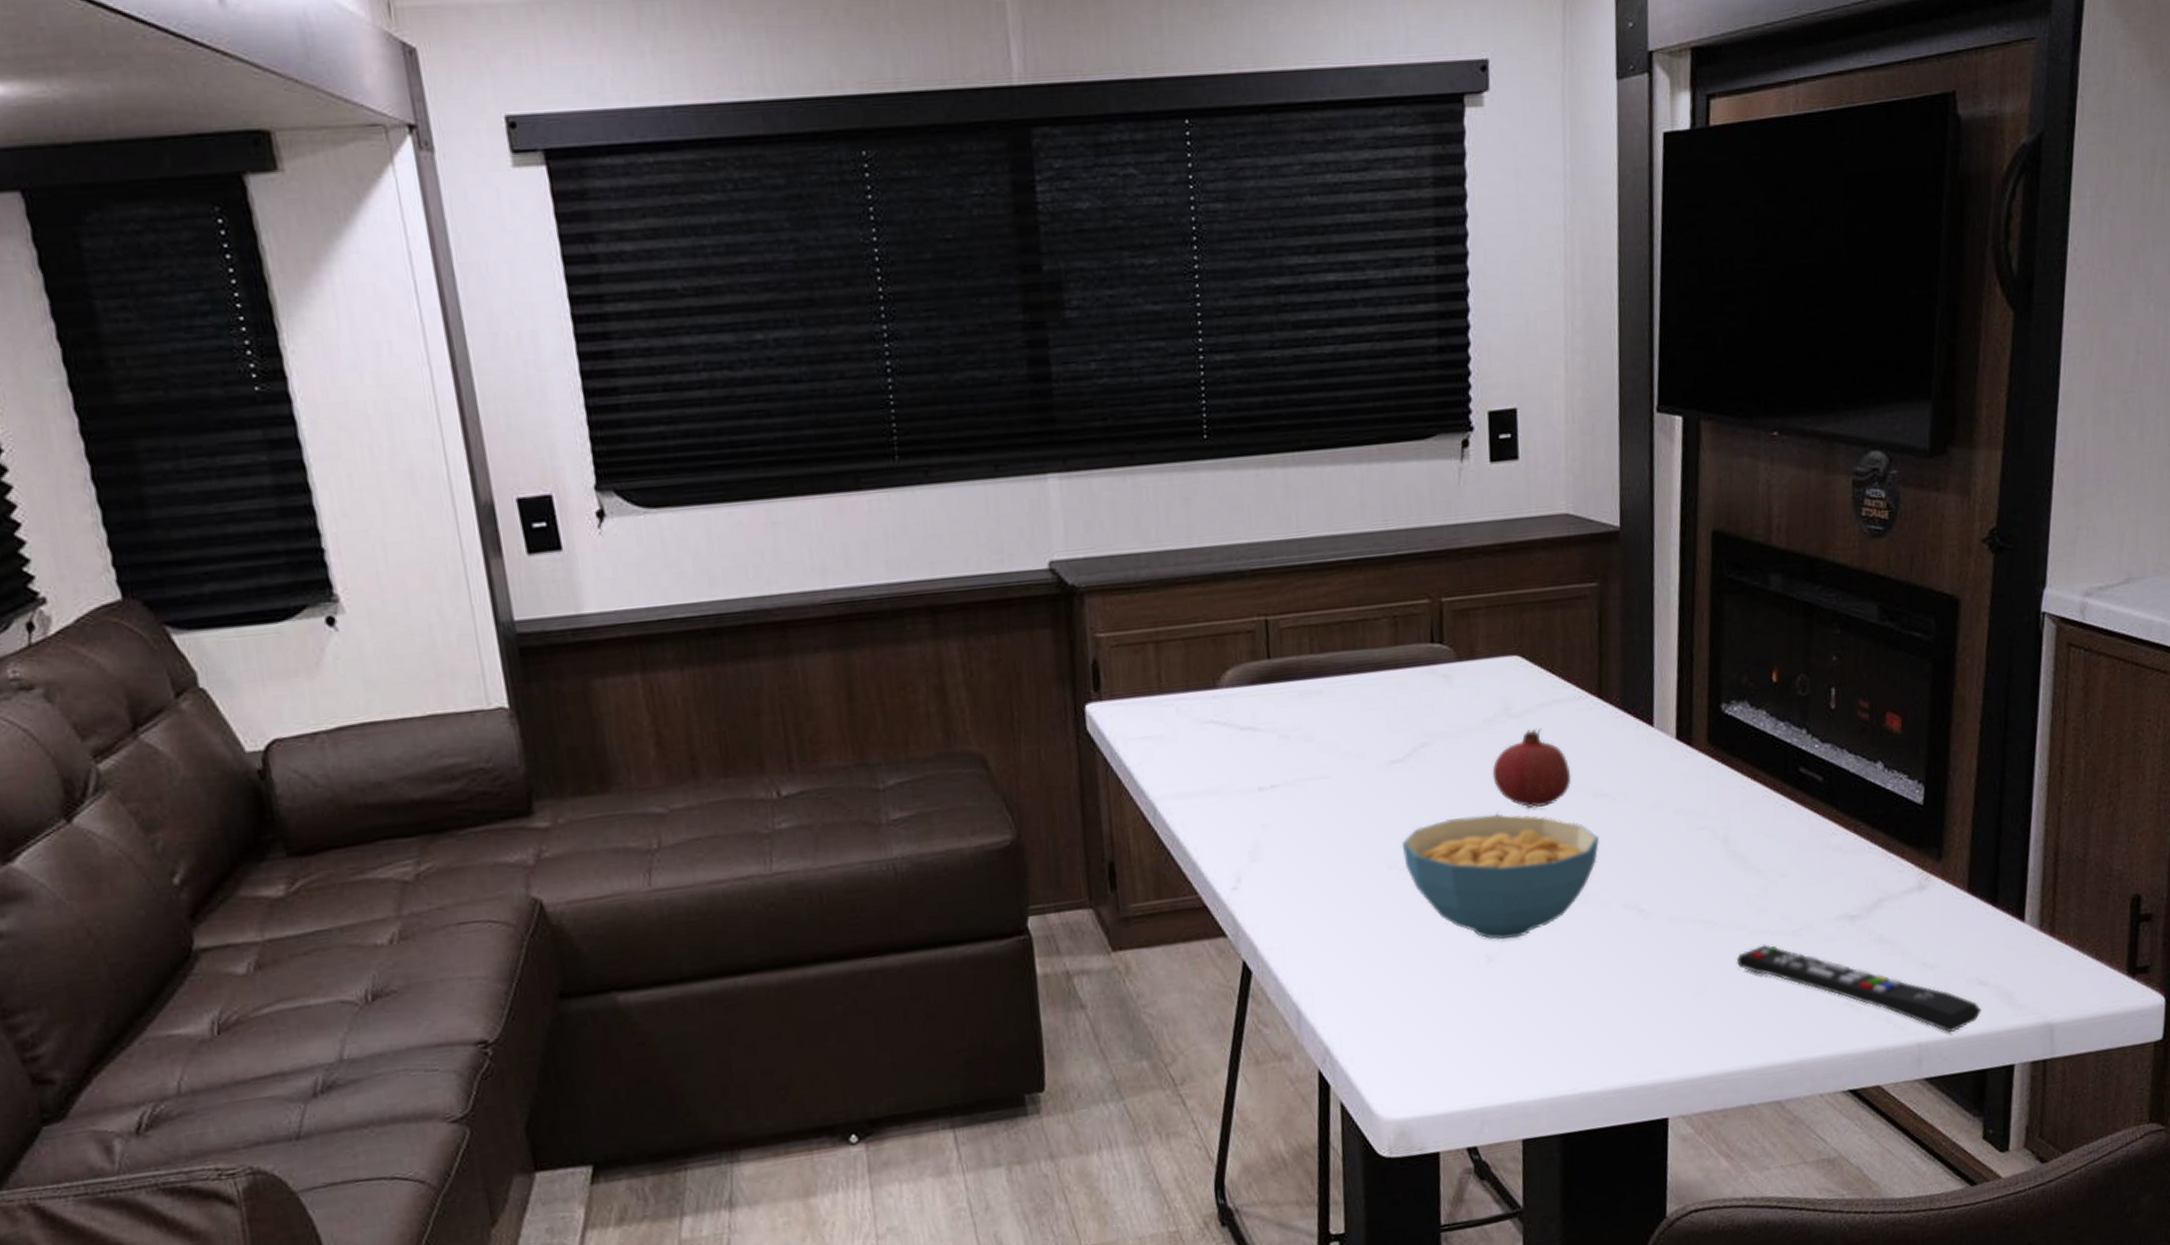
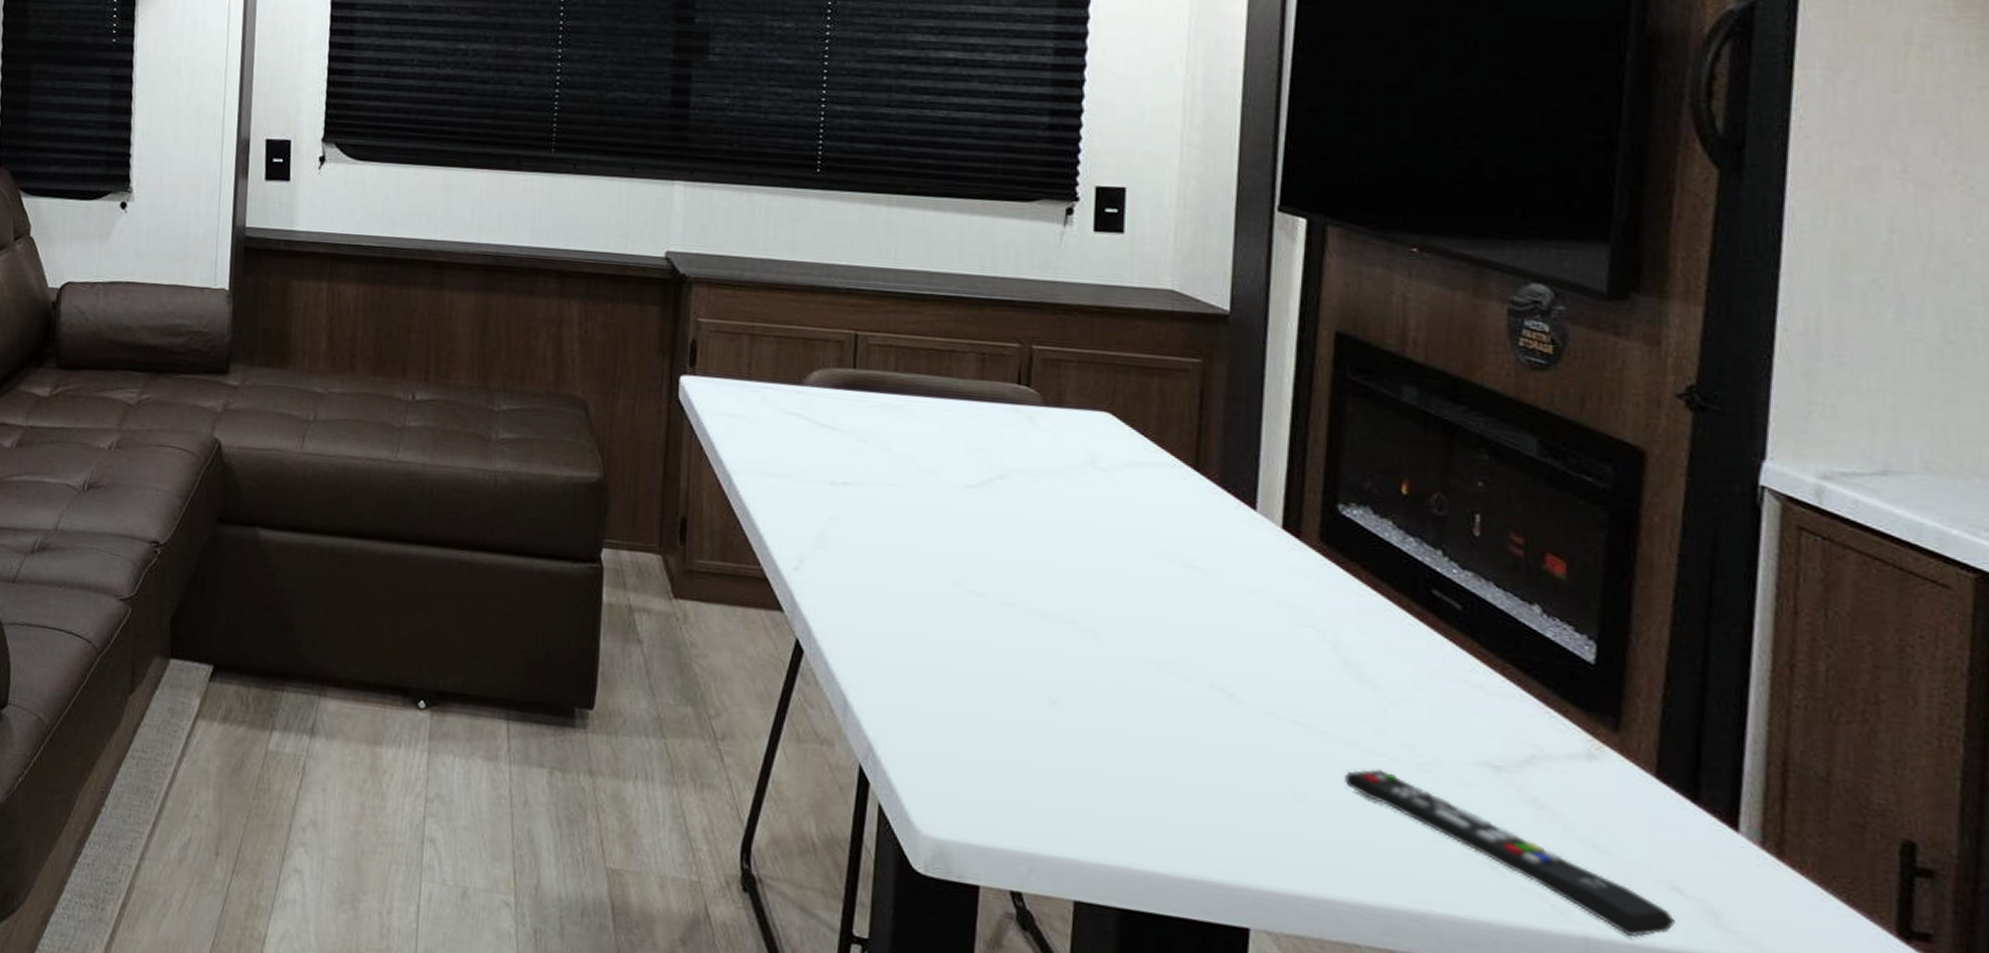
cereal bowl: present [1403,813,1599,940] -> none [970,553,1185,689]
fruit: present [1492,728,1572,808] -> none [1071,485,1159,564]

